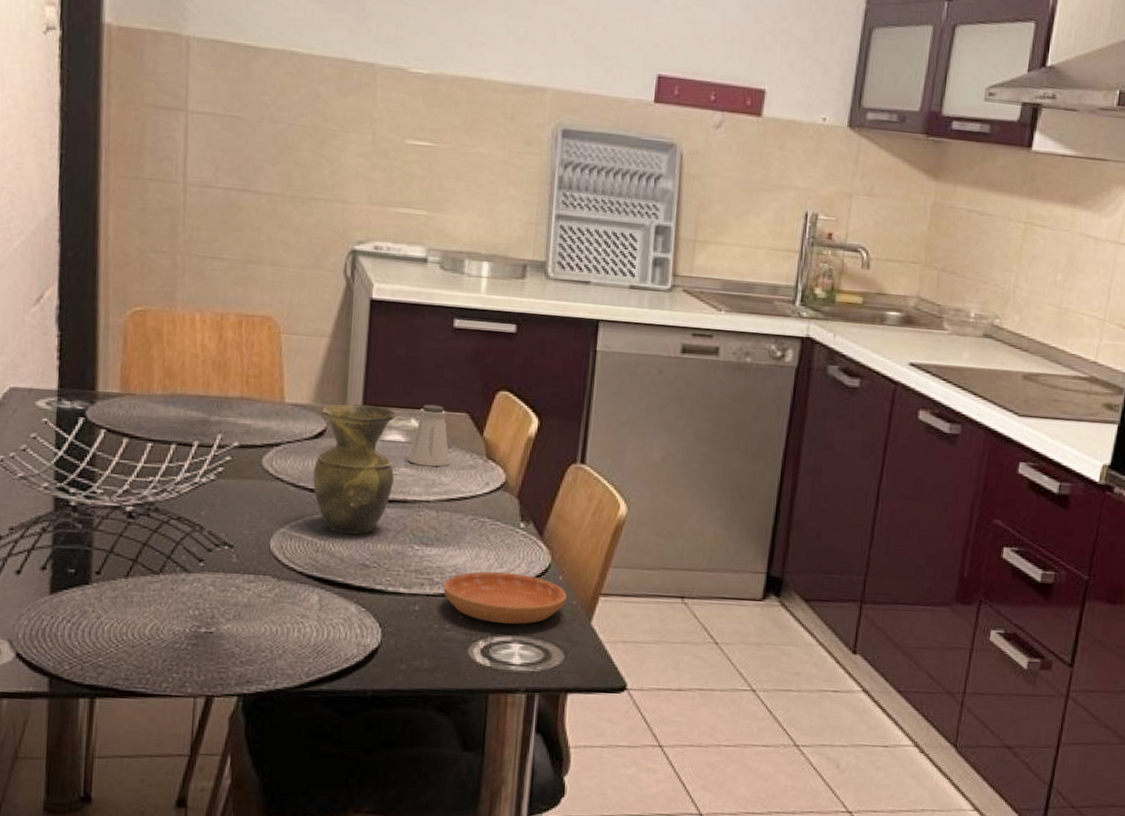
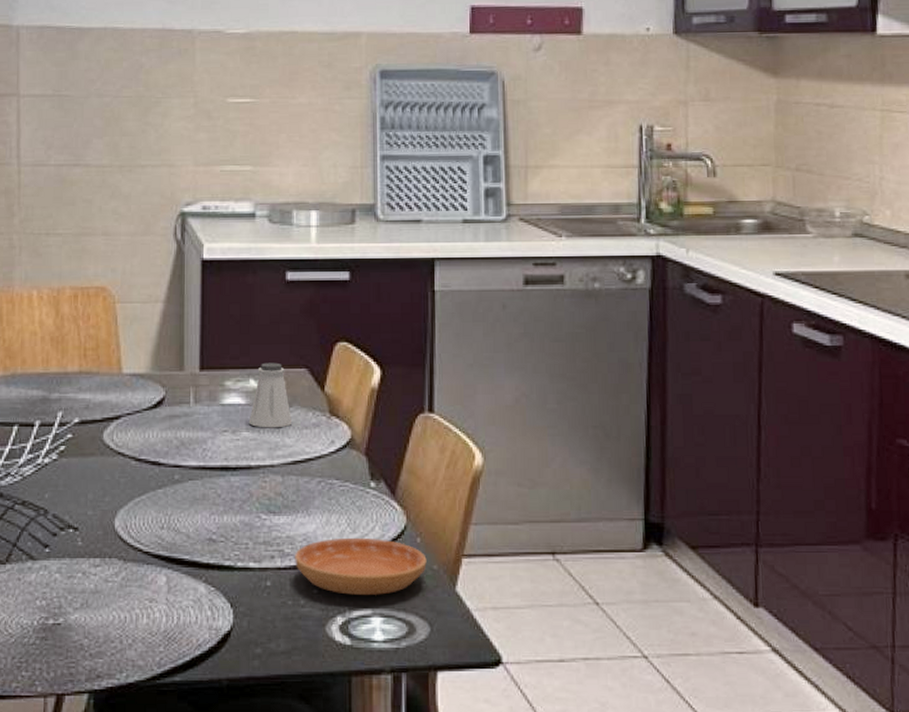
vase: present [312,404,396,535] -> none [154,368,236,508]

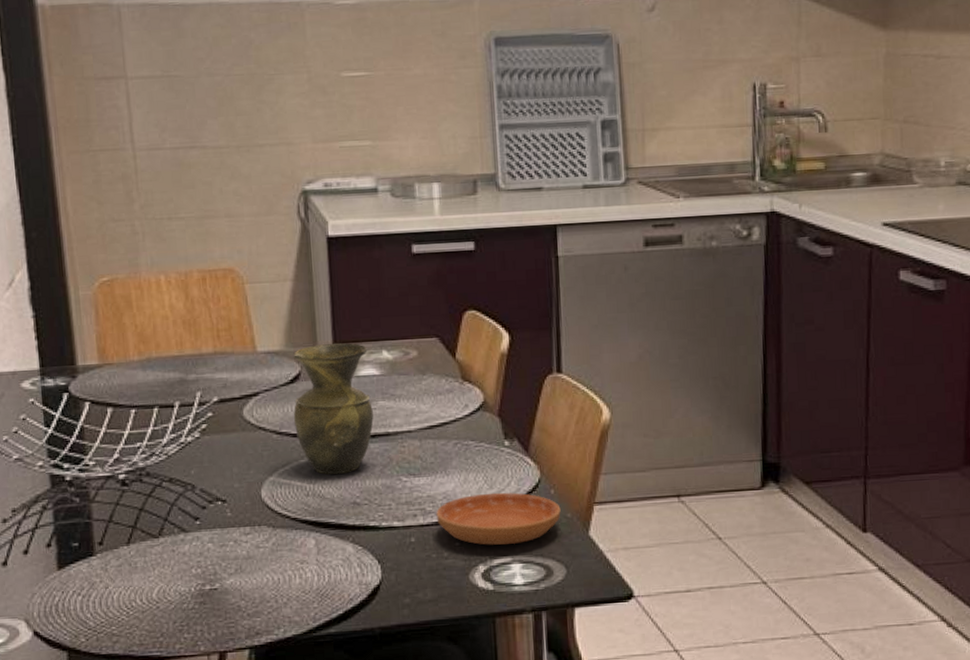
vase: none [154,368,236,508] -> present [293,342,374,475]
saltshaker: present [248,362,293,428] -> none [384,333,427,397]

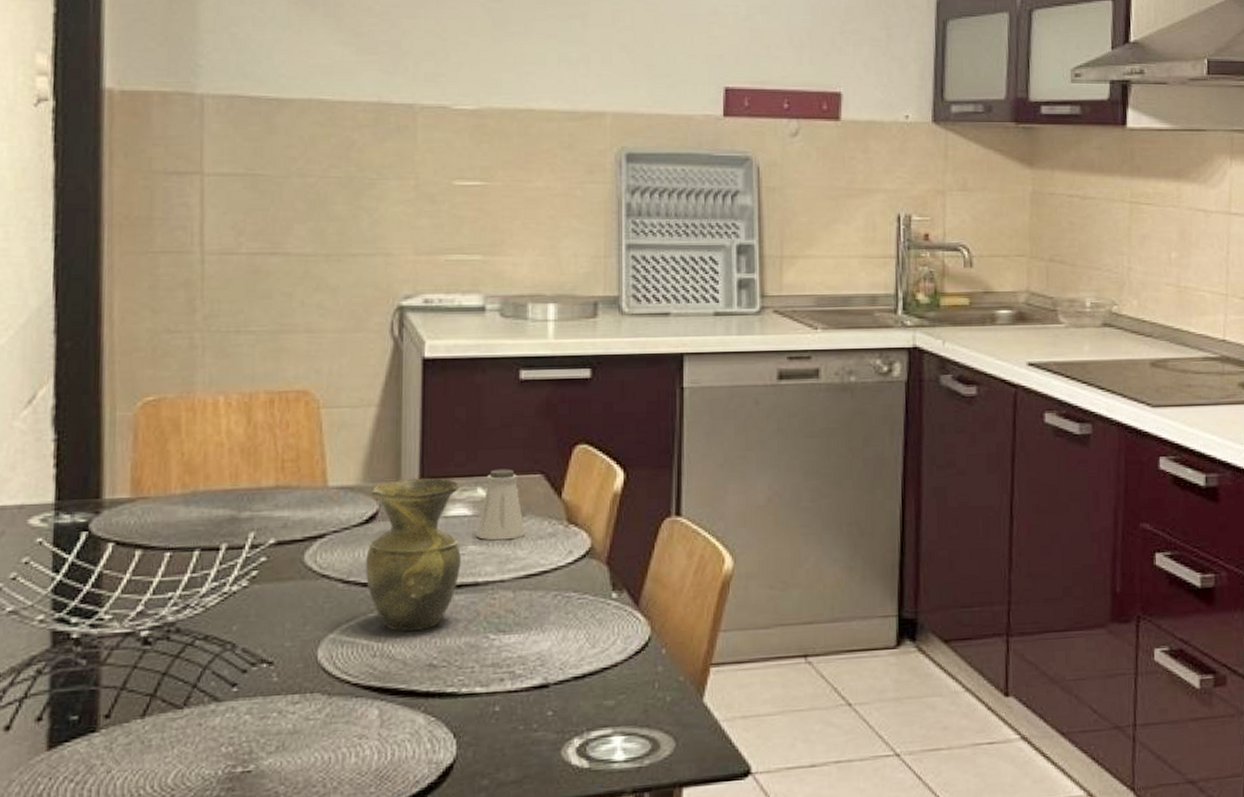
saltshaker: none [384,333,427,397] -> present [475,469,526,541]
saucer: present [436,492,561,545] -> none [527,652,672,715]

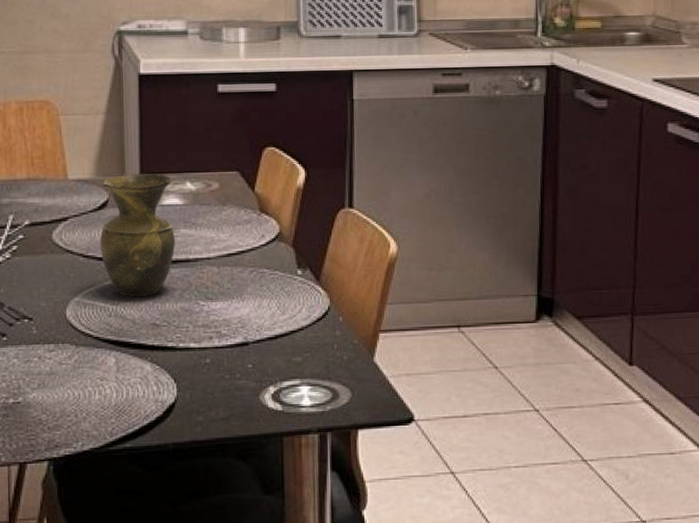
saltshaker: present [475,469,526,541] -> none [186,166,226,226]

